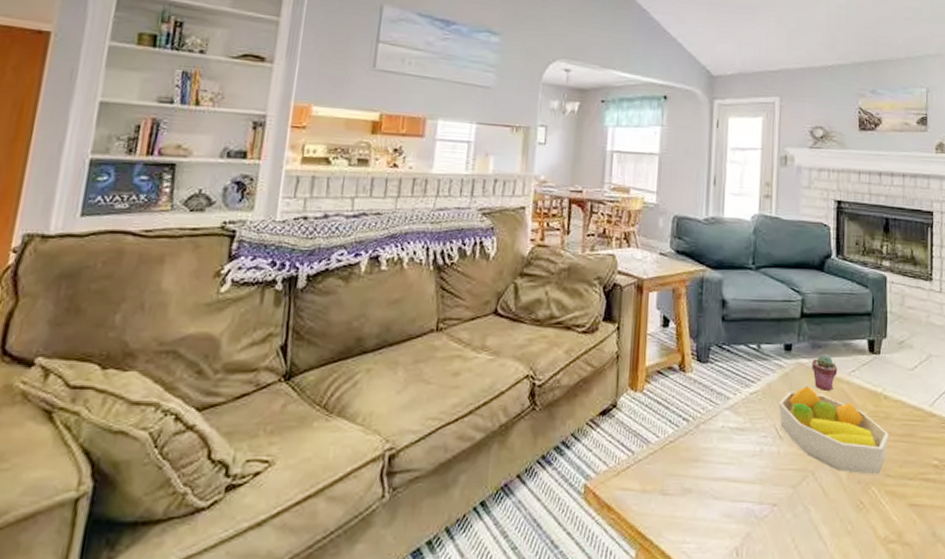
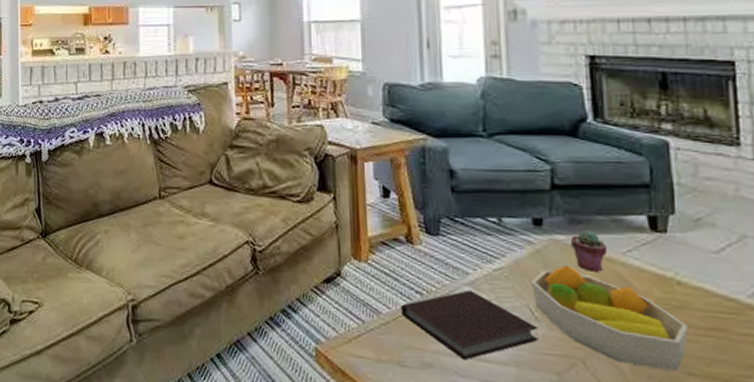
notebook: none [668,414,781,483] -> present [400,290,539,361]

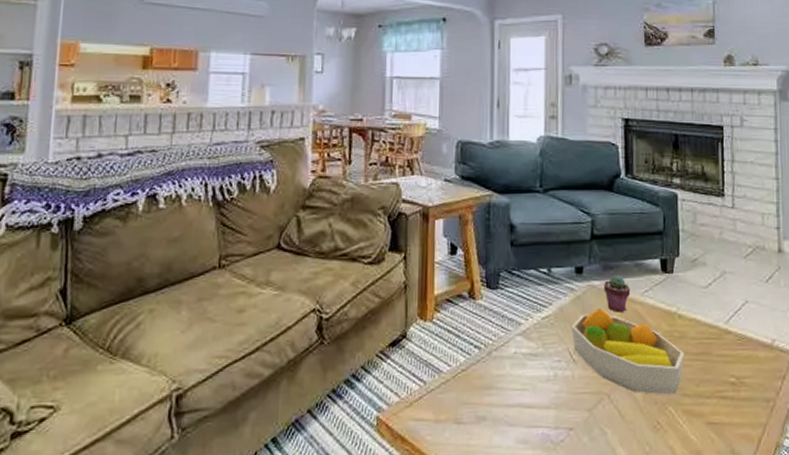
notebook: present [400,290,539,361] -> none [460,340,575,409]

